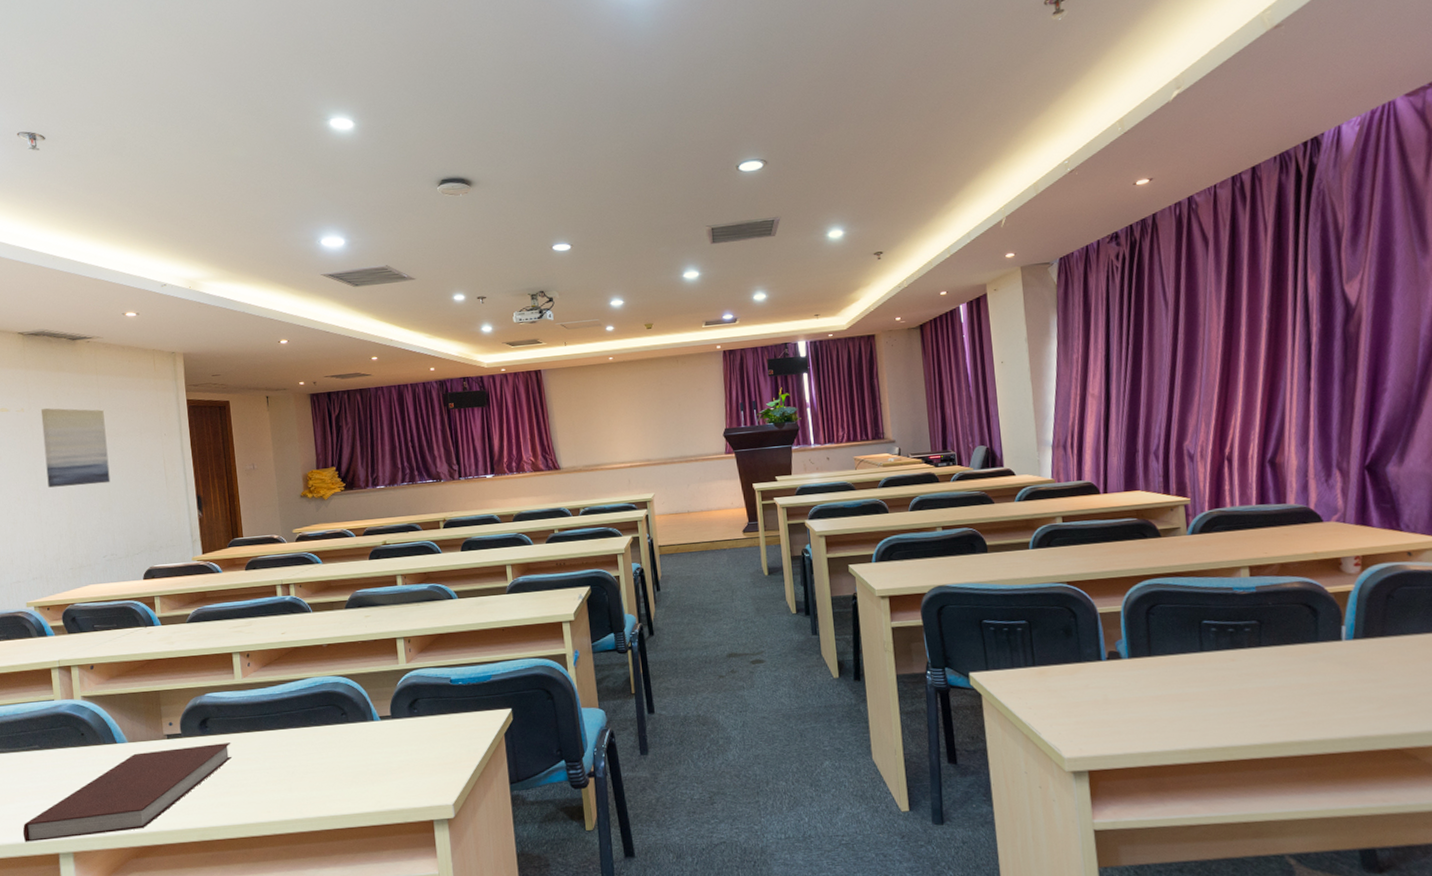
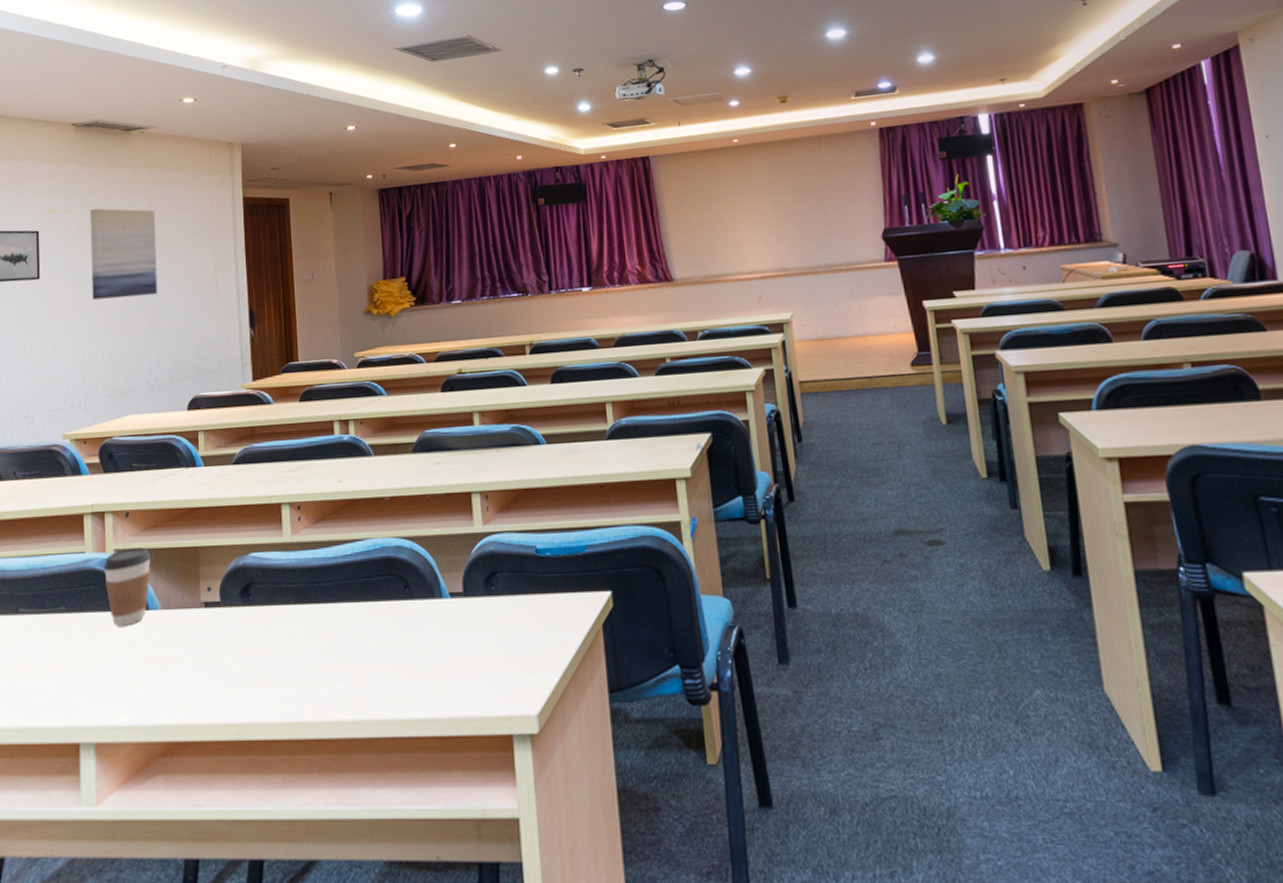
notebook: present [22,742,233,842] -> none [42,616,277,726]
coffee cup: none [72,693,117,758] -> present [103,547,152,626]

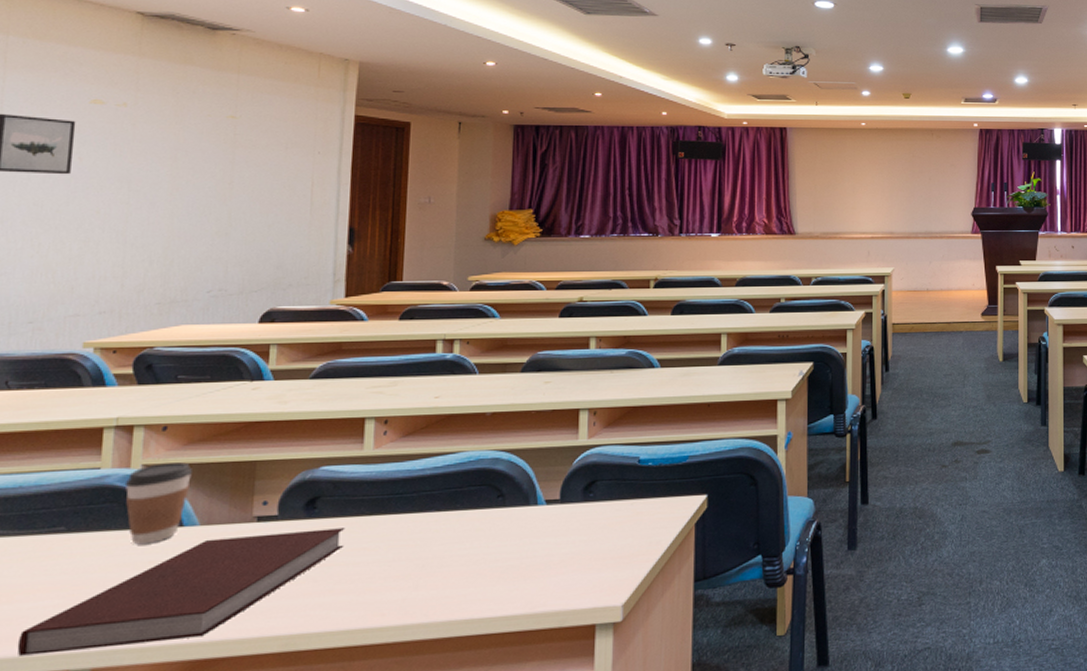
notebook: none [42,616,277,726] -> present [17,528,345,656]
wall art: present [89,208,158,300] -> none [144,105,240,203]

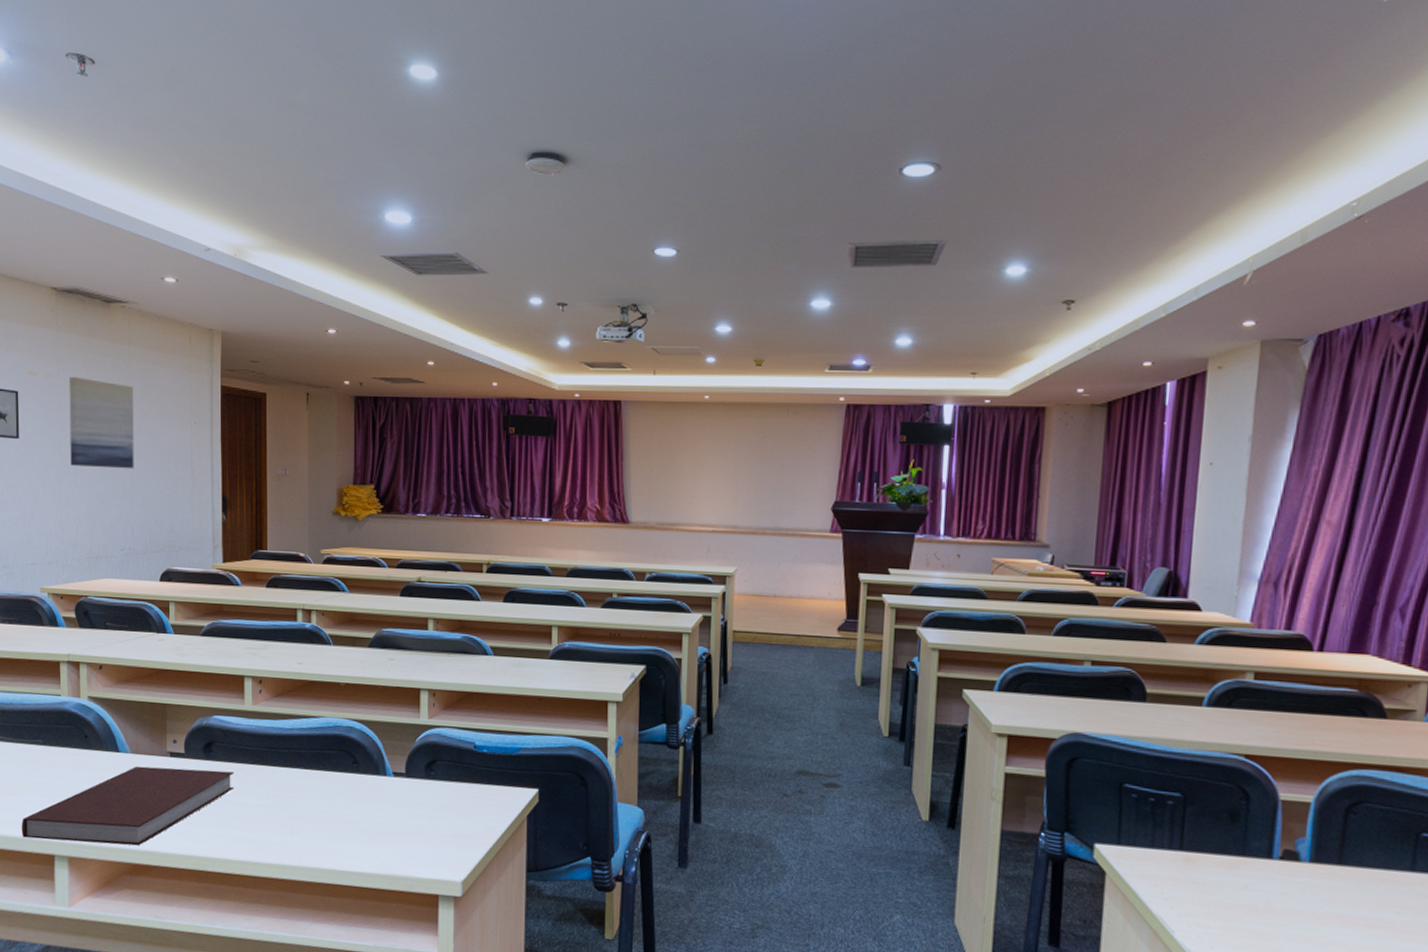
coffee cup: present [124,462,194,545] -> none [77,697,123,763]
wall art: none [144,105,240,203] -> present [69,376,134,469]

